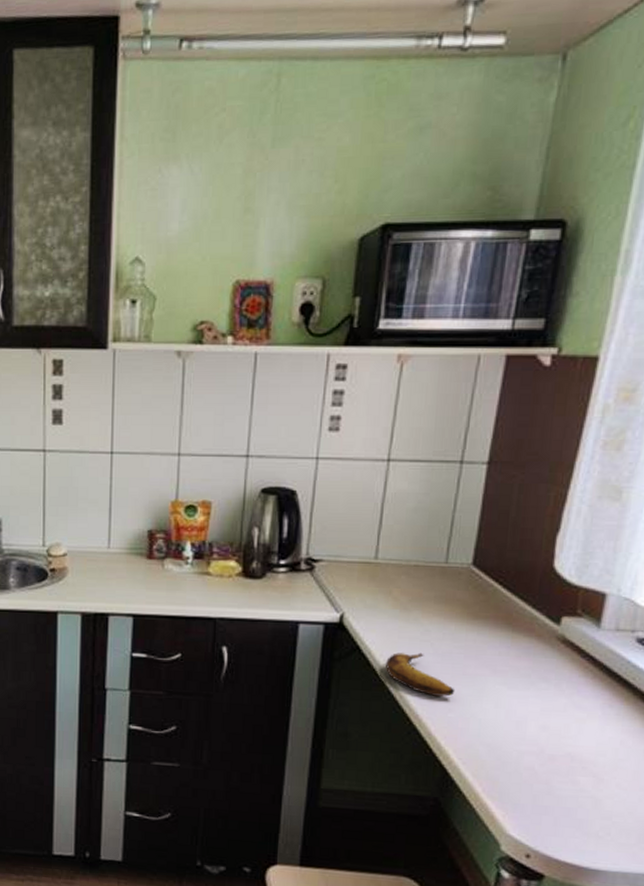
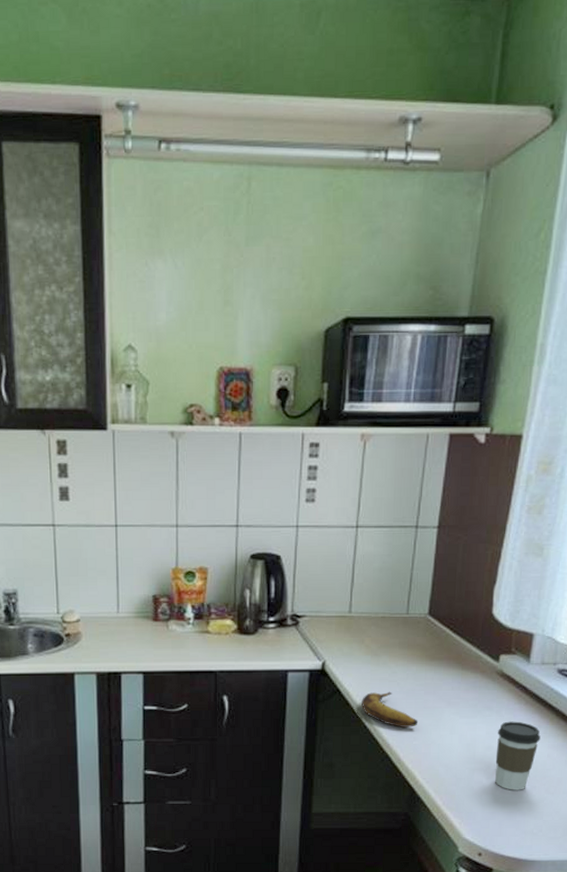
coffee cup: none [551,697,612,782] -> present [495,721,541,790]

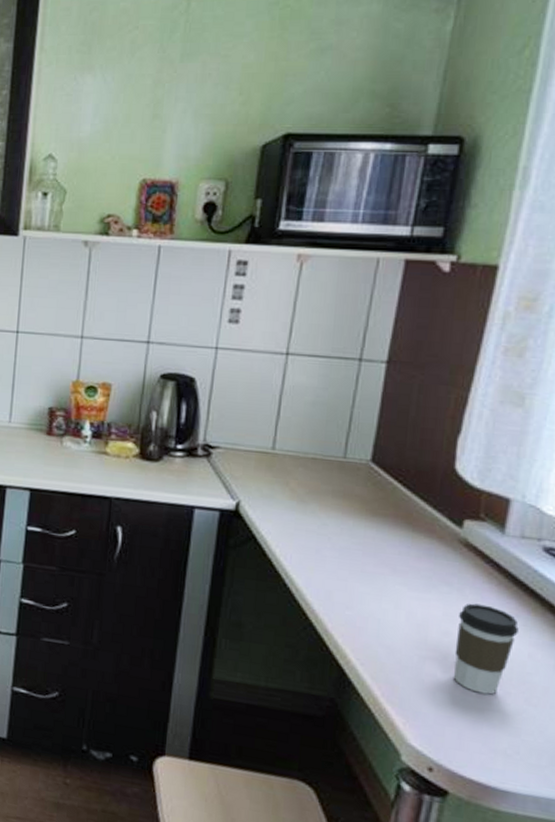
banana: present [362,691,419,727] -> none [282,544,353,593]

